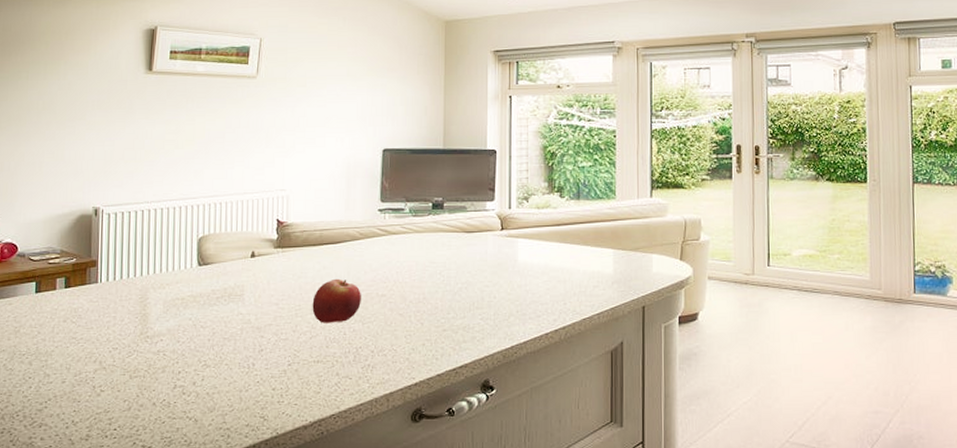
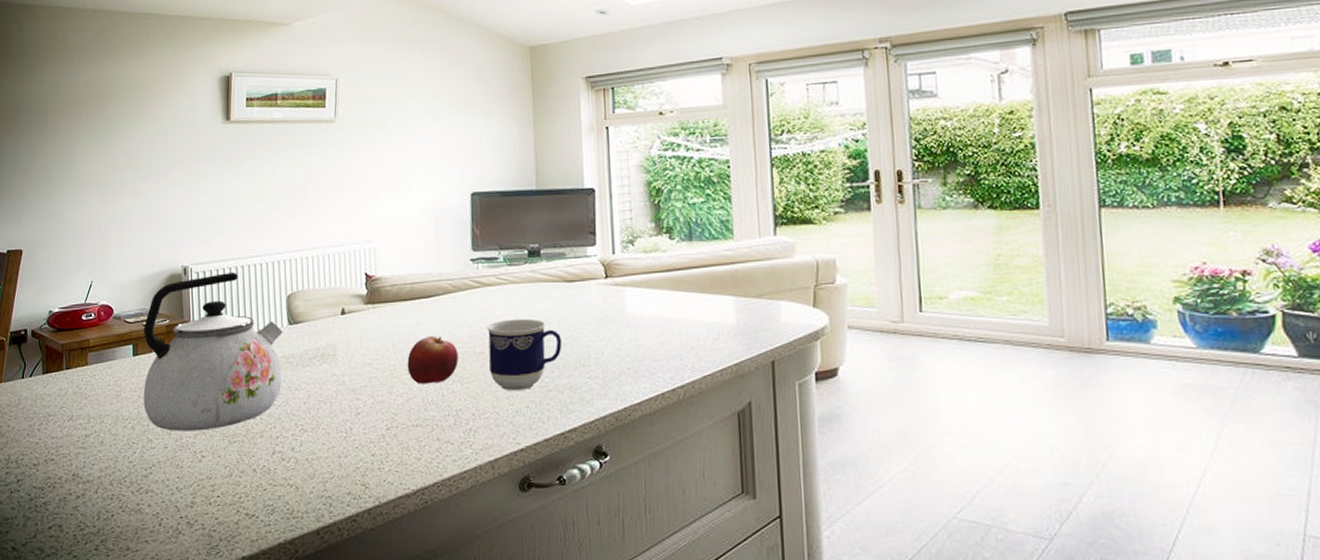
kettle: none [43,215,192,366] -> present [143,273,283,431]
cup: none [390,264,459,331] -> present [487,318,562,391]

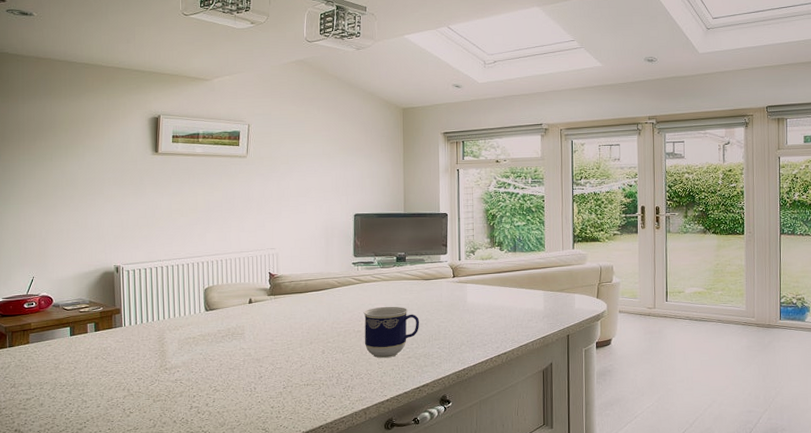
kettle: present [143,273,283,431] -> none [79,271,200,394]
fruit: present [407,335,458,384] -> none [301,319,341,355]

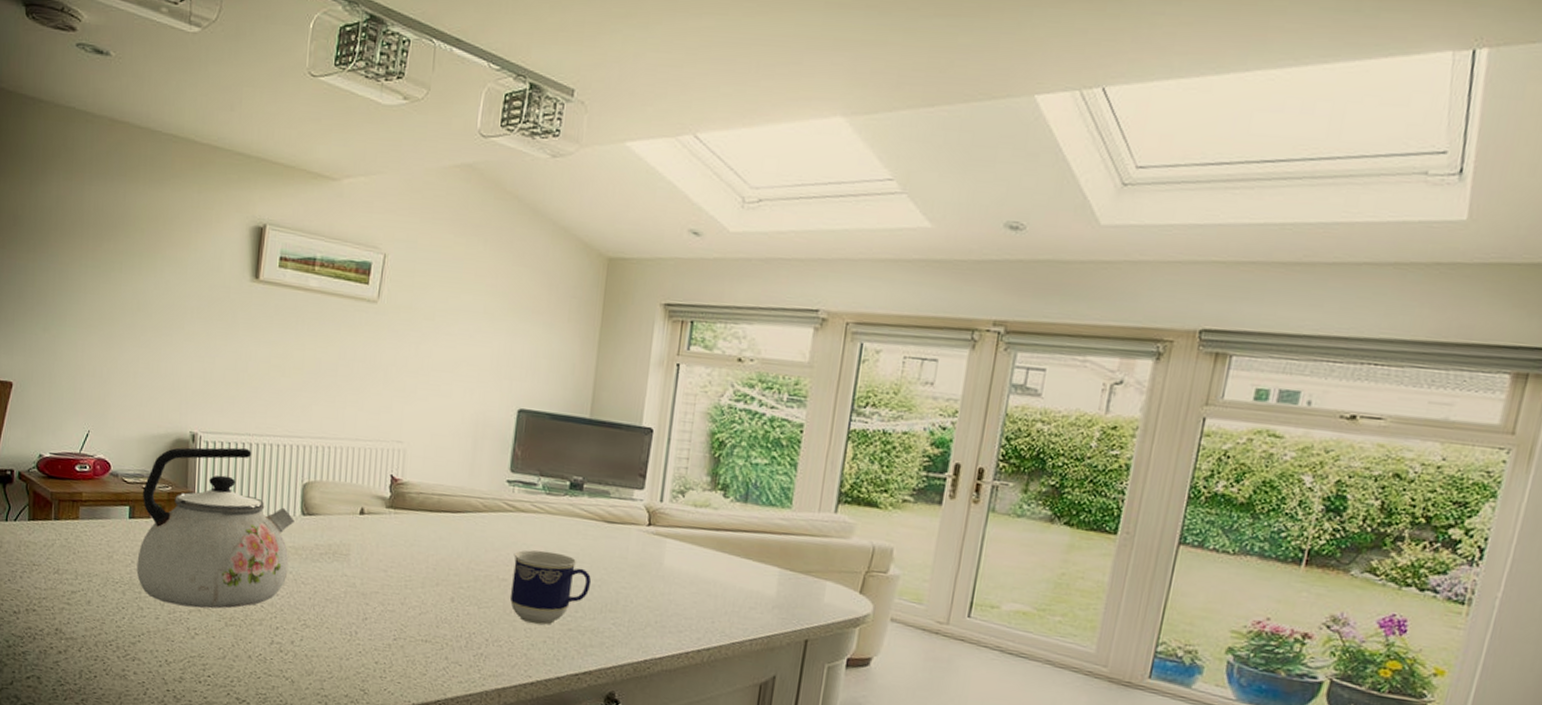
kettle: none [79,271,200,394] -> present [136,447,295,609]

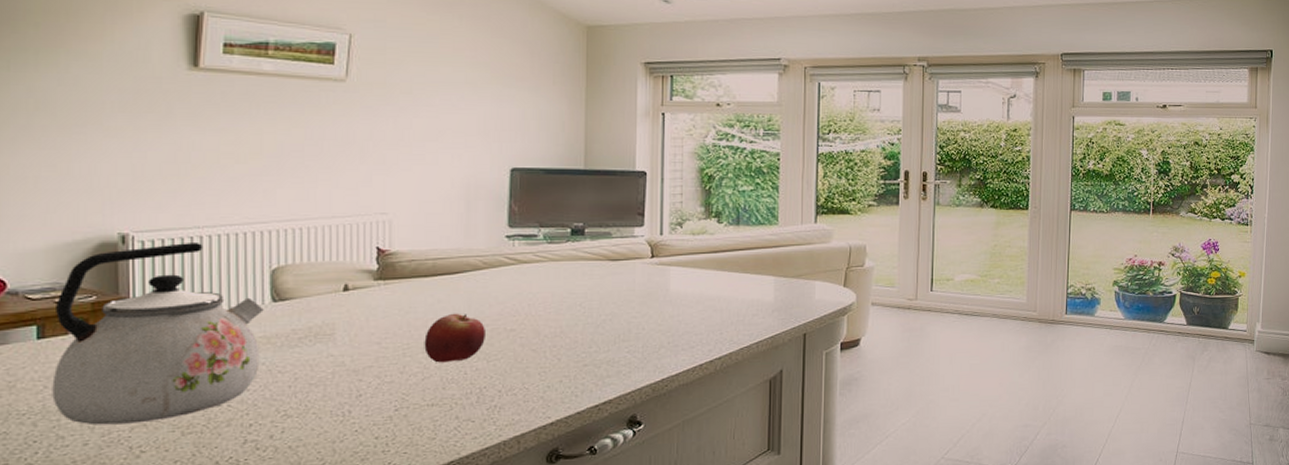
fruit: none [423,552,480,603] -> present [424,313,485,363]
cup: present [510,550,592,625] -> none [520,296,602,367]

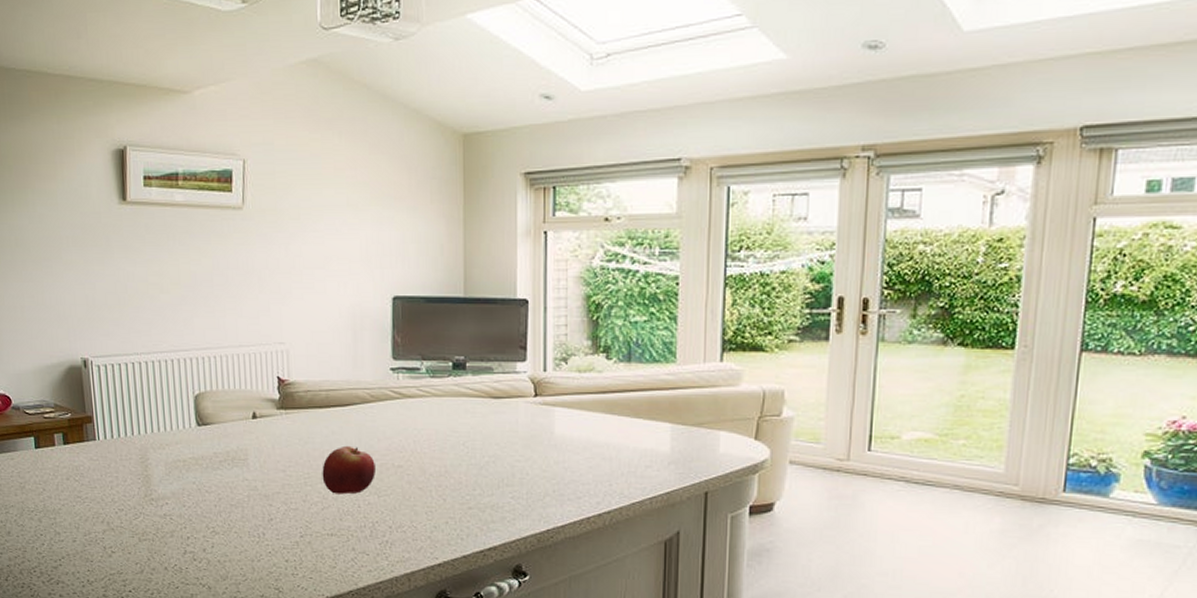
kettle: present [52,243,264,426] -> none [44,368,192,527]

